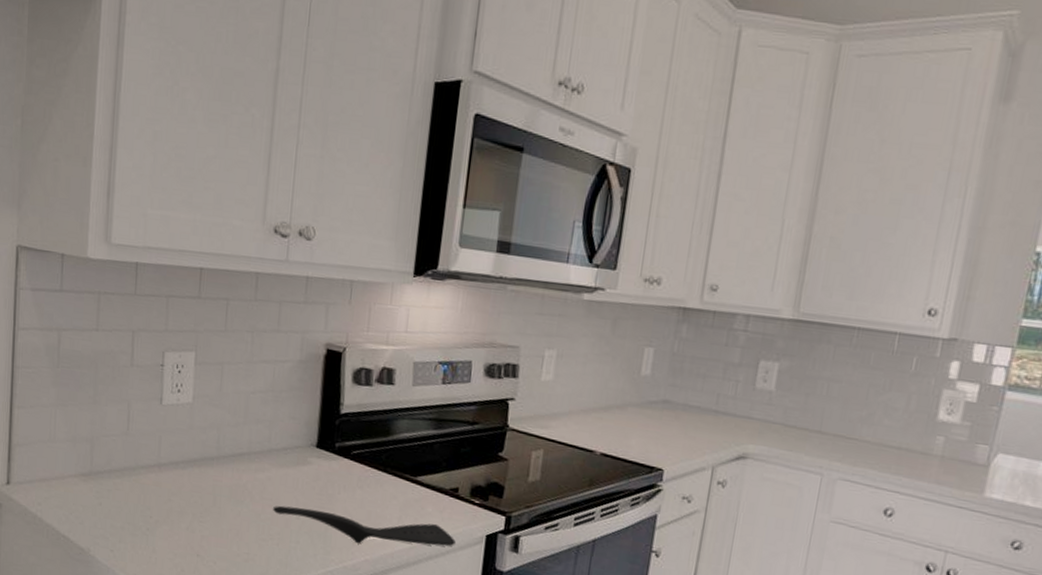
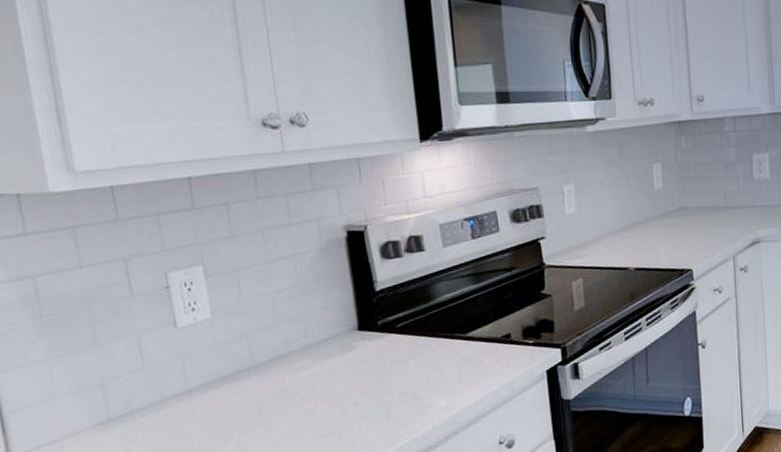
spatula: present [273,505,456,546] -> none [326,372,519,413]

